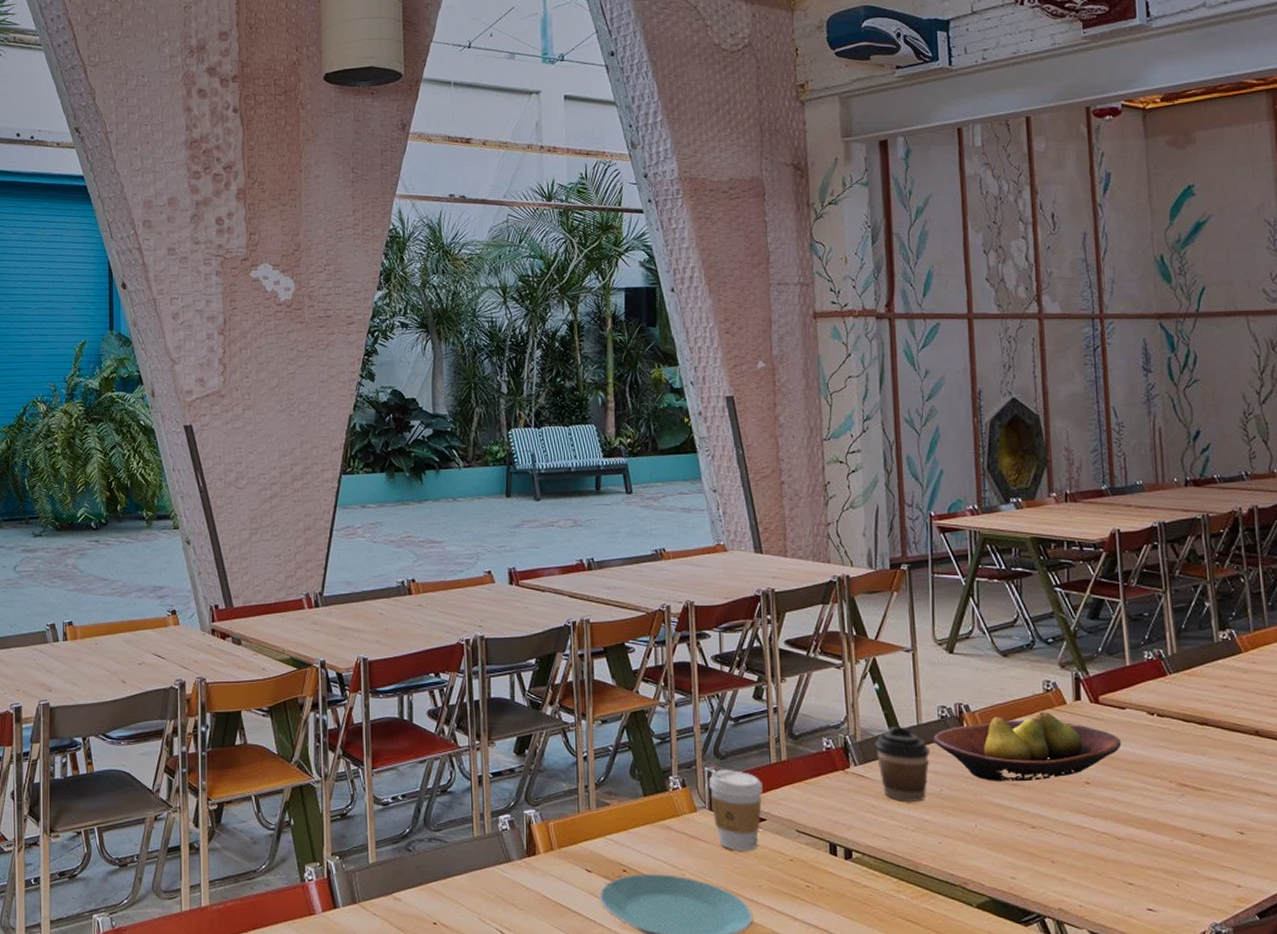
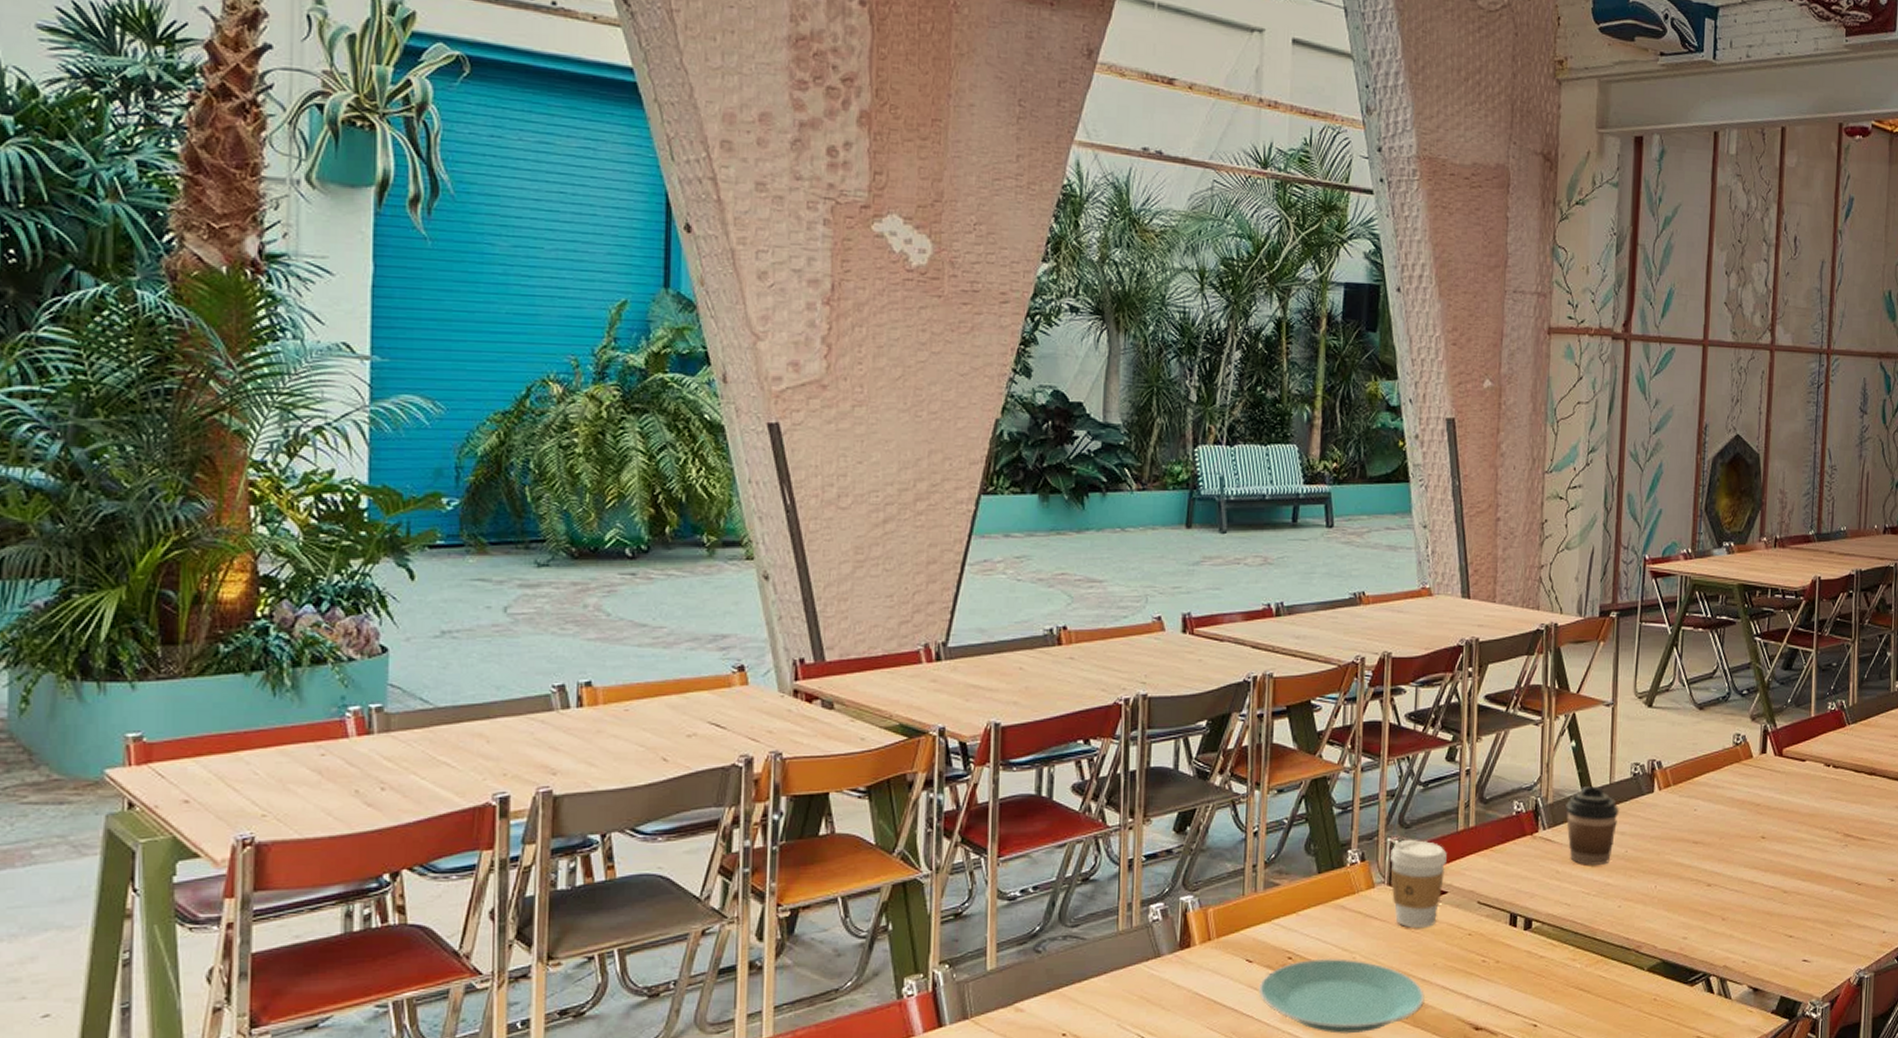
fruit bowl: present [933,711,1122,782] -> none [1623,765,1798,840]

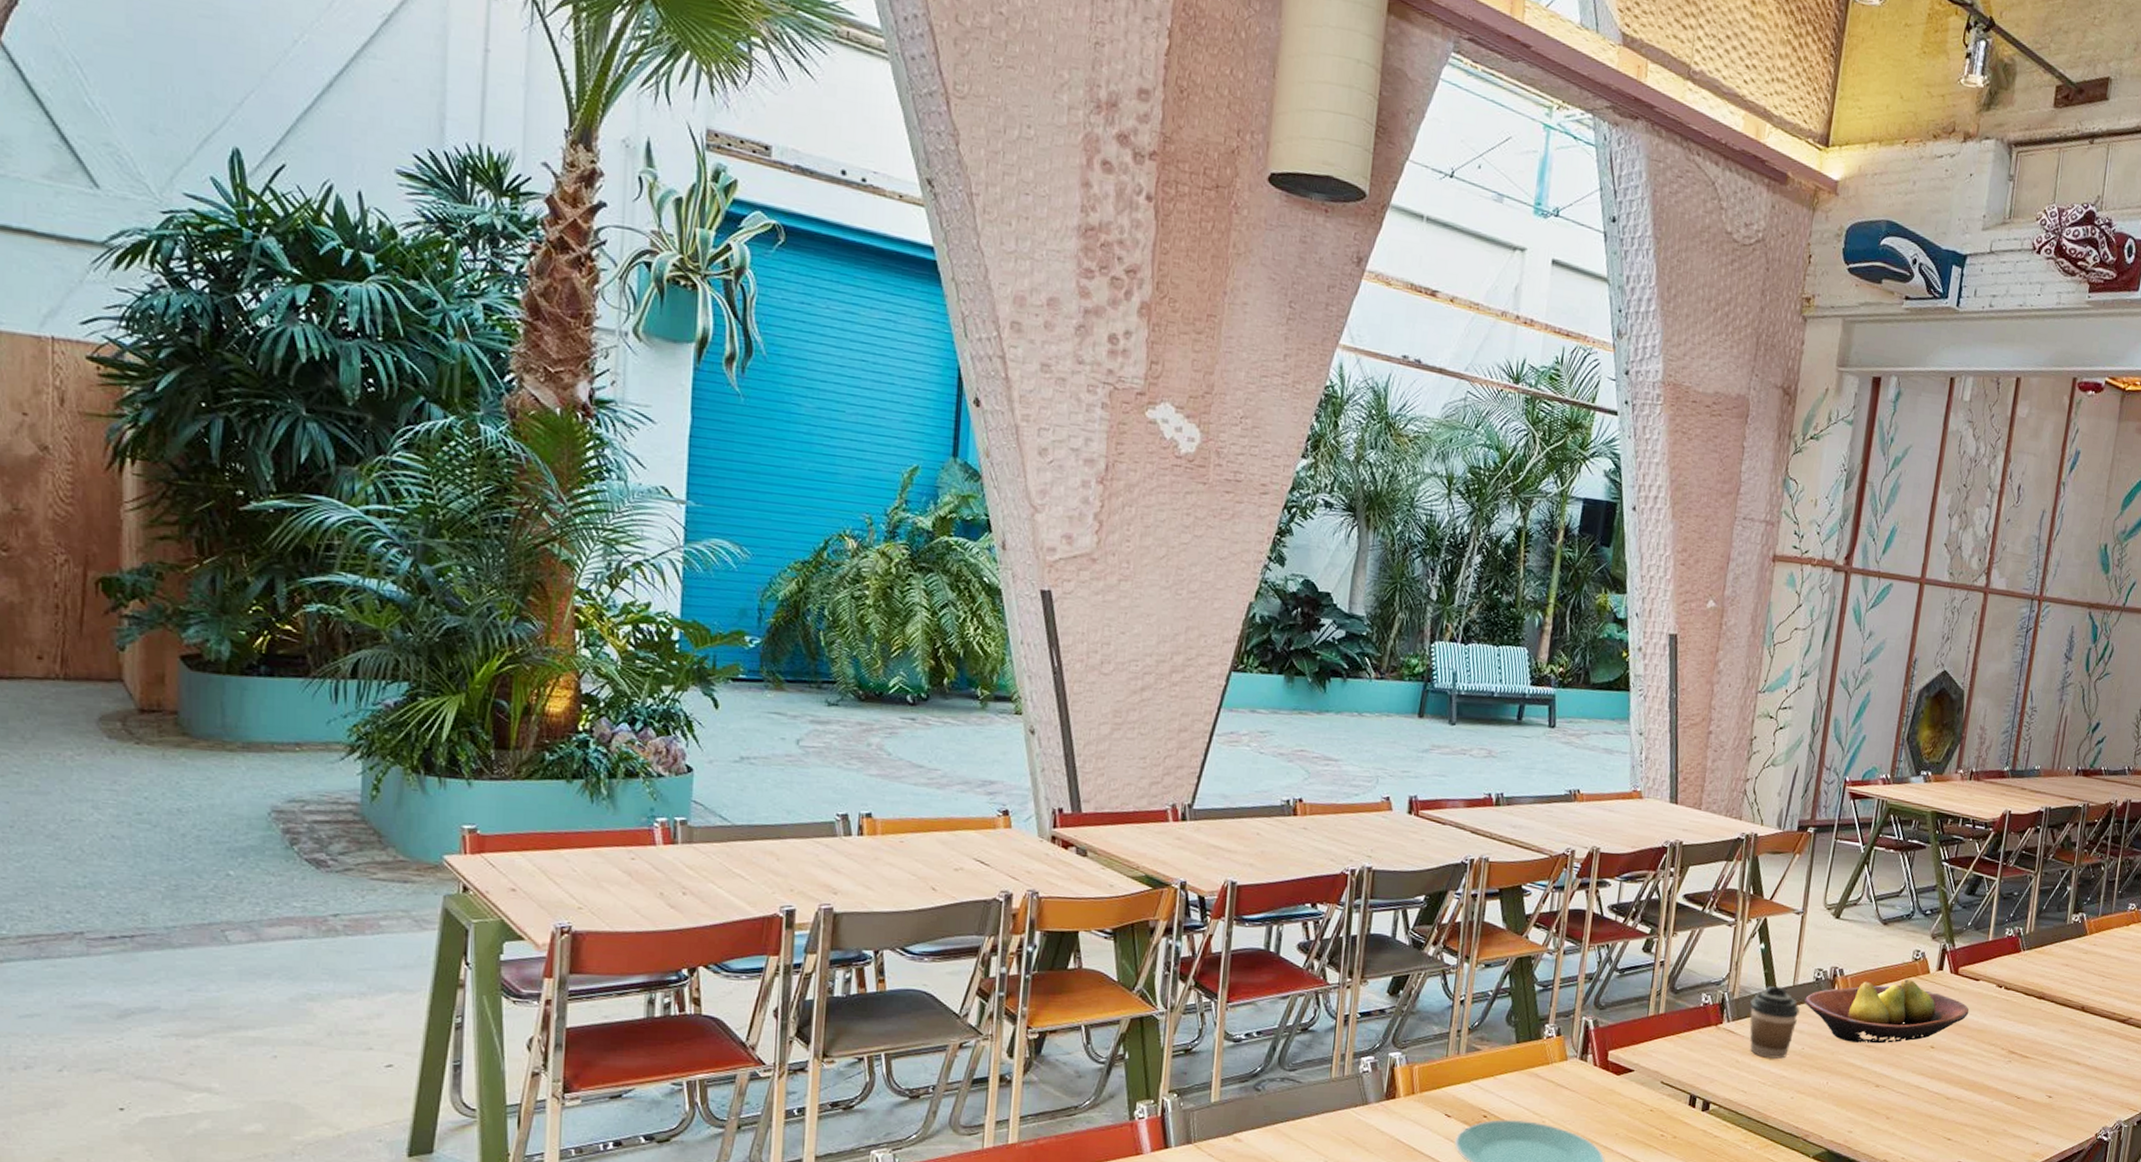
coffee cup: present [1390,840,1447,928] -> none [1582,1020,1637,1100]
fruit bowl: none [1623,765,1798,840] -> present [1805,978,1970,1044]

